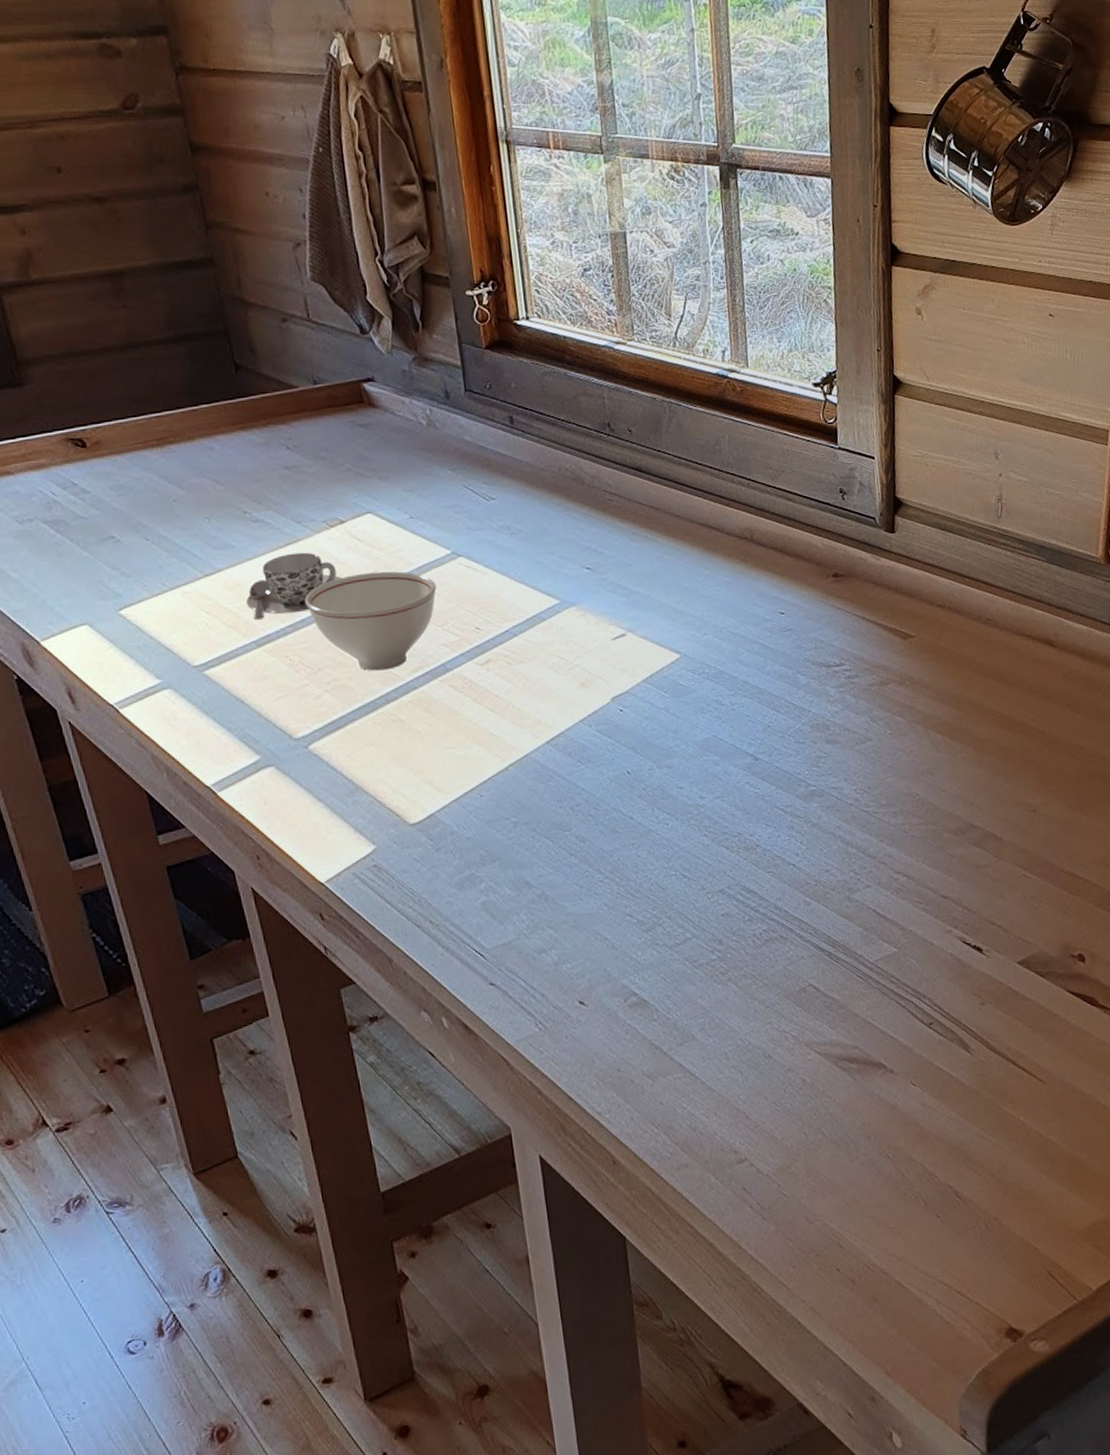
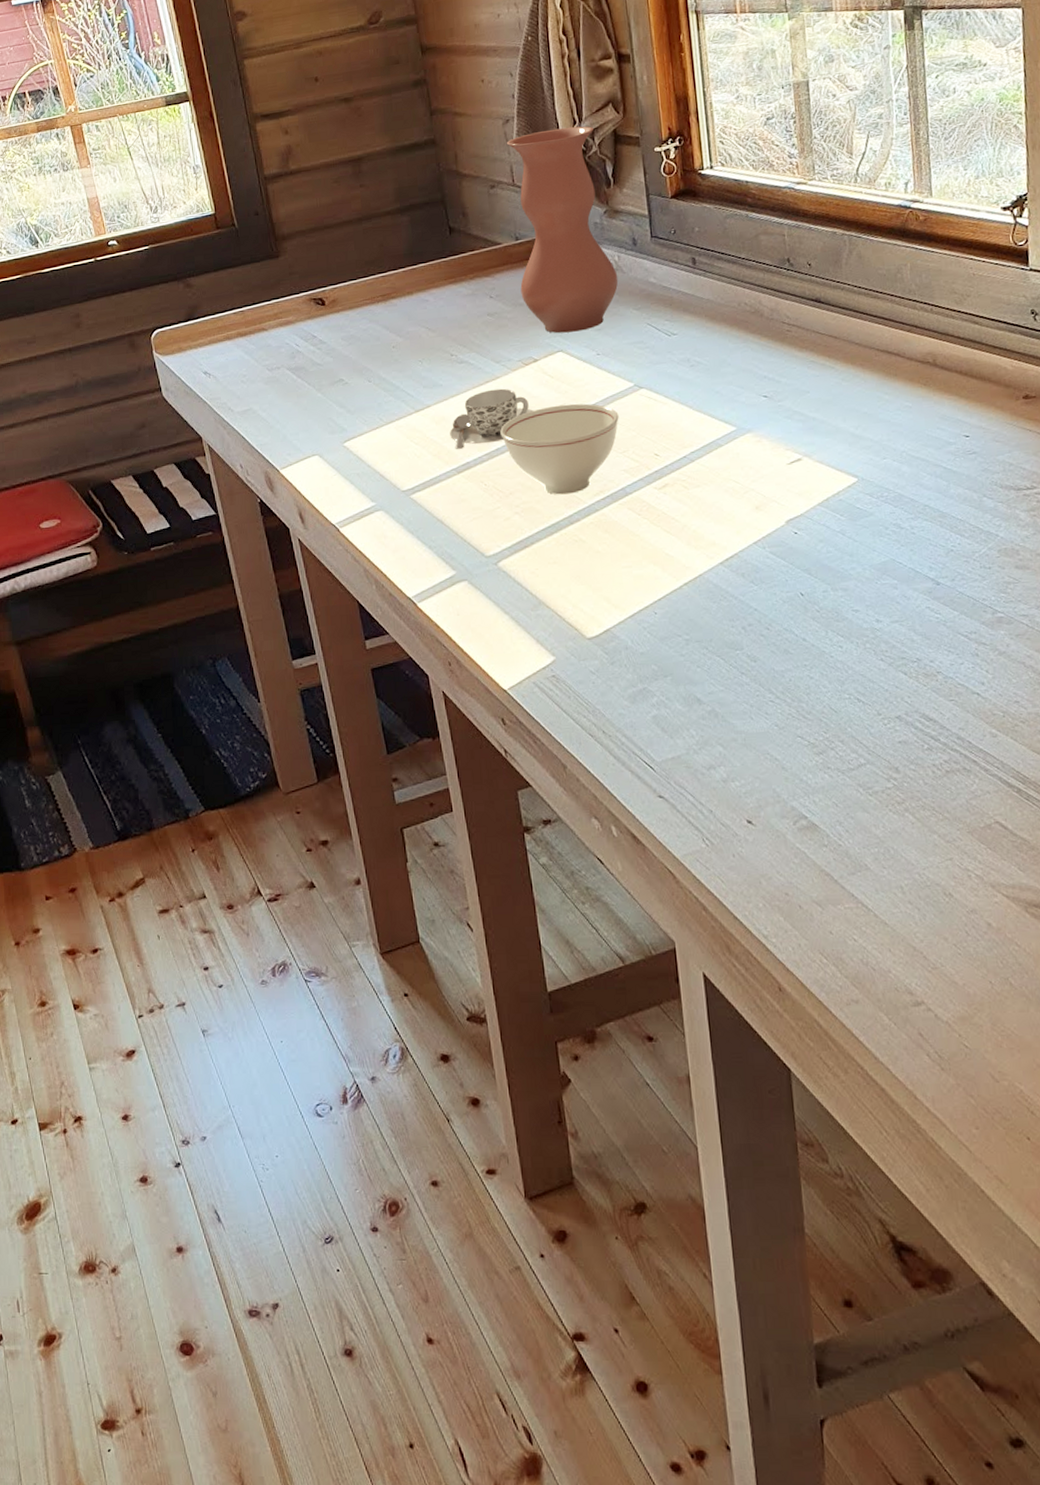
vase: none [298,258,431,493] -> present [506,126,619,333]

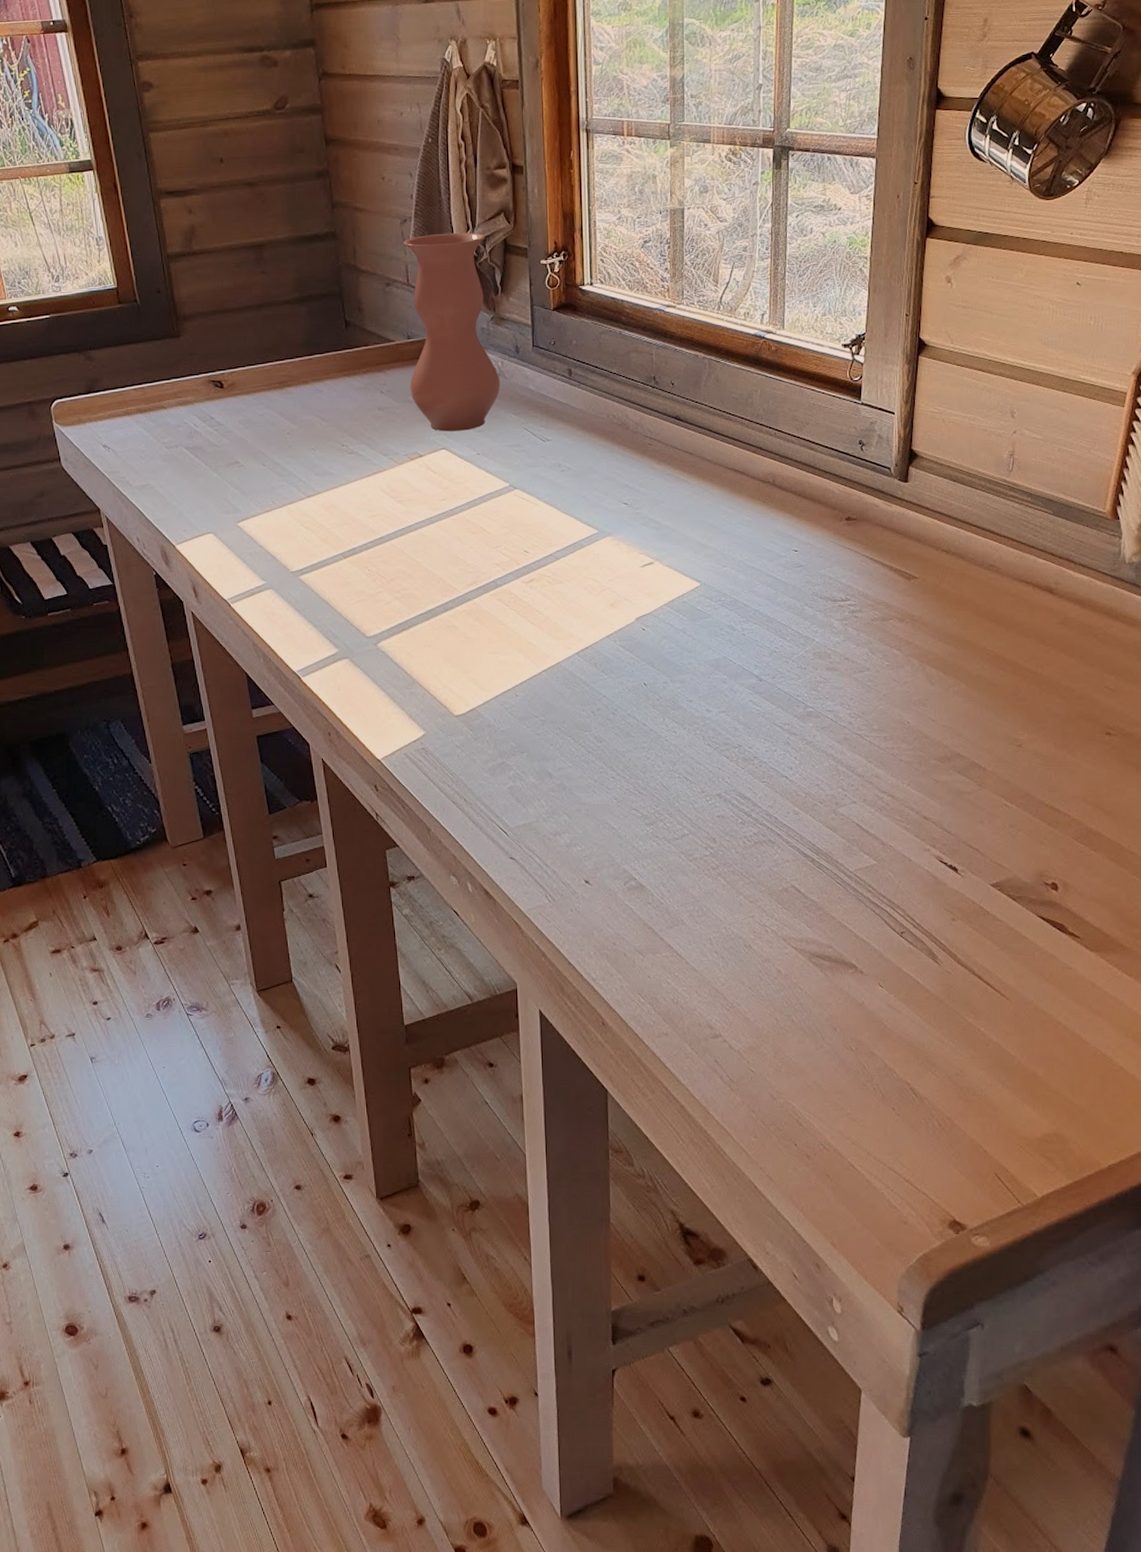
teacup: present [450,388,534,450] -> none [338,480,417,536]
bowl: present [500,403,619,495] -> none [385,499,494,584]

